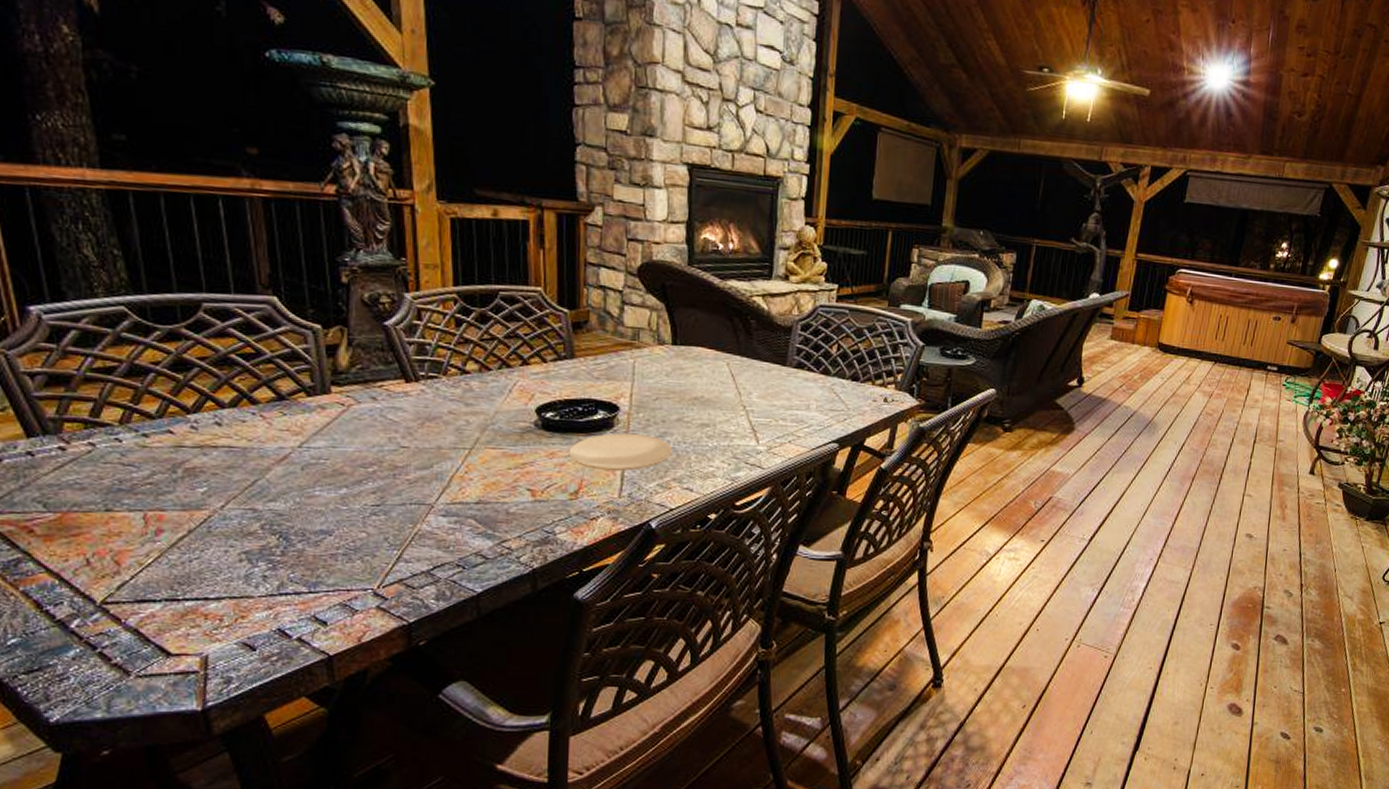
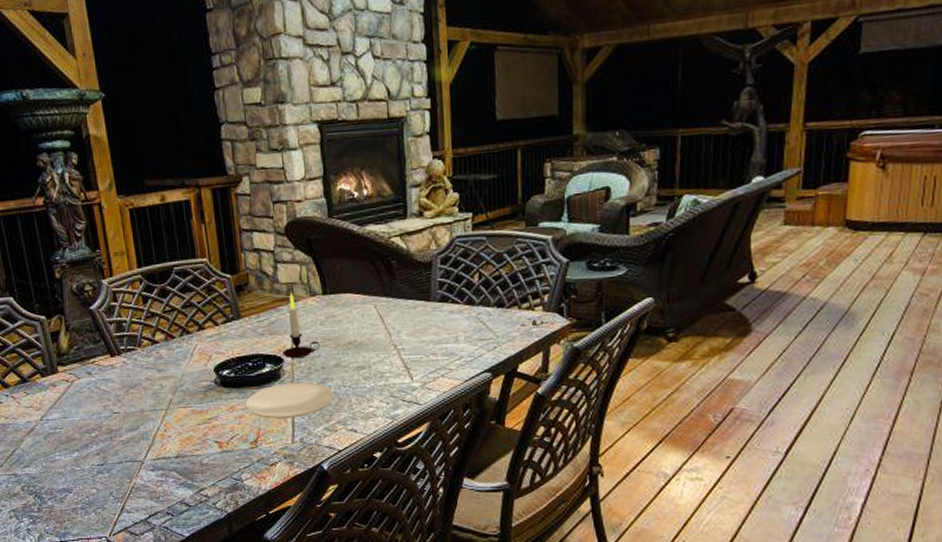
candle: none [619,338,663,408] -> present [282,293,320,358]

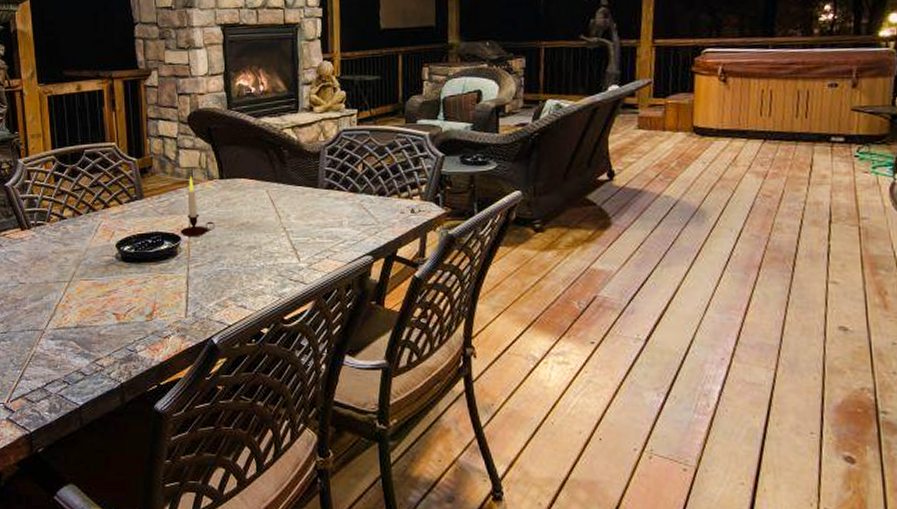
plate: present [245,382,334,419] -> none [143,259,226,293]

